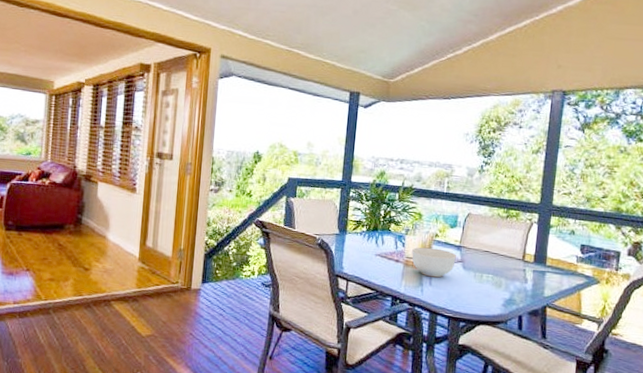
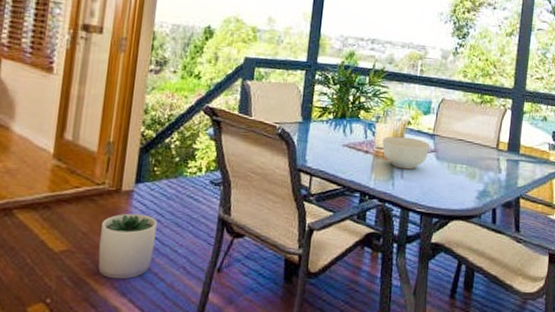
planter: none [175,307,220,361] -> present [98,213,157,279]

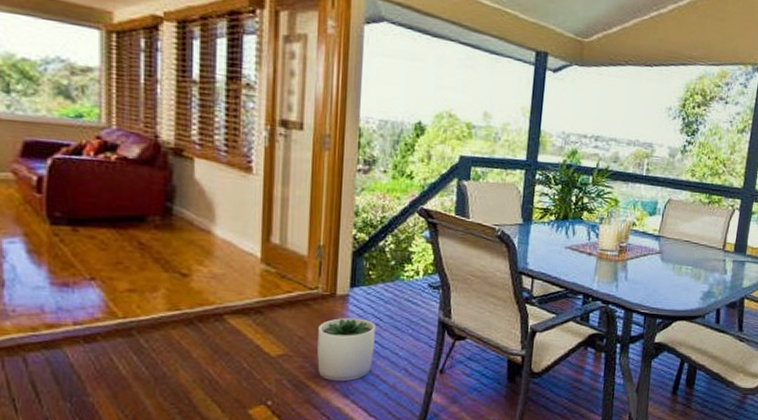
bowl: present [382,136,430,170] -> none [606,237,655,272]

